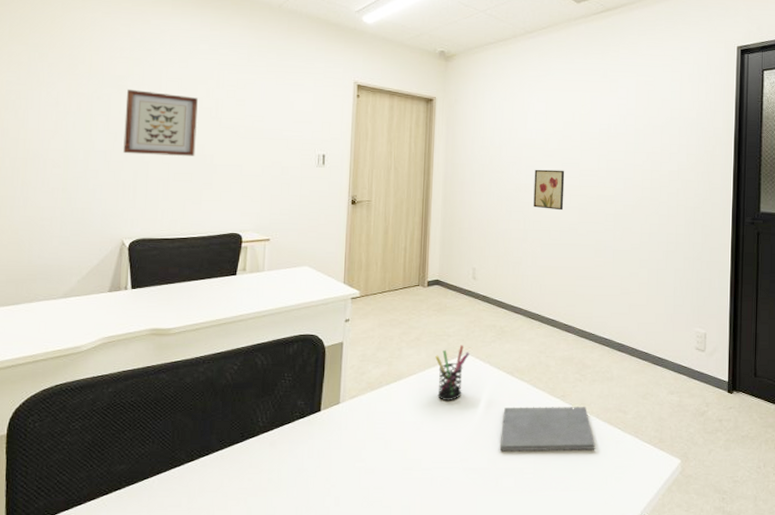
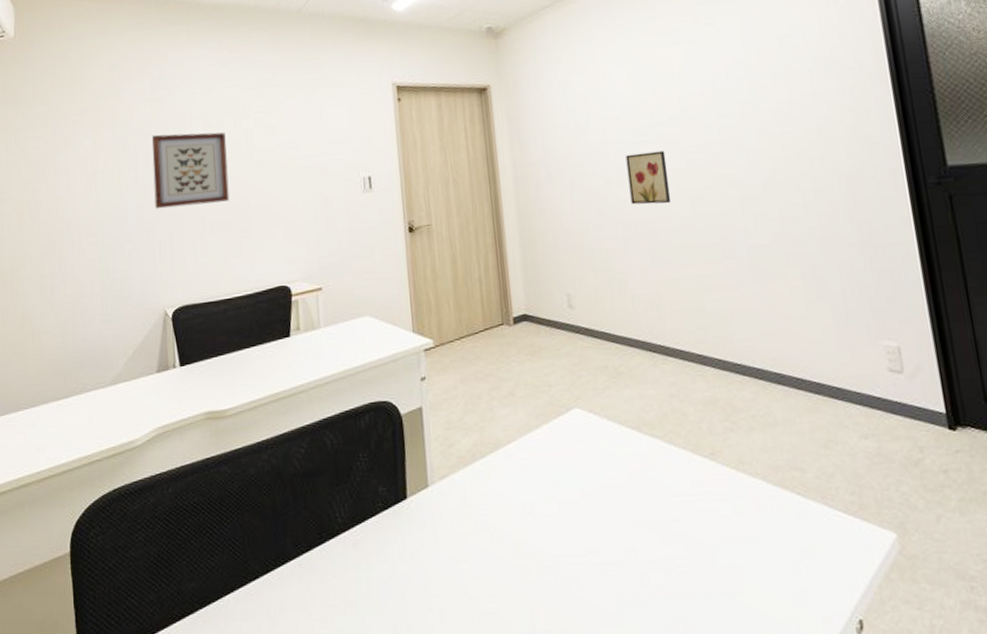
pen holder: present [435,345,469,400] -> none [537,396,579,473]
notepad: present [500,407,595,452] -> none [635,466,769,537]

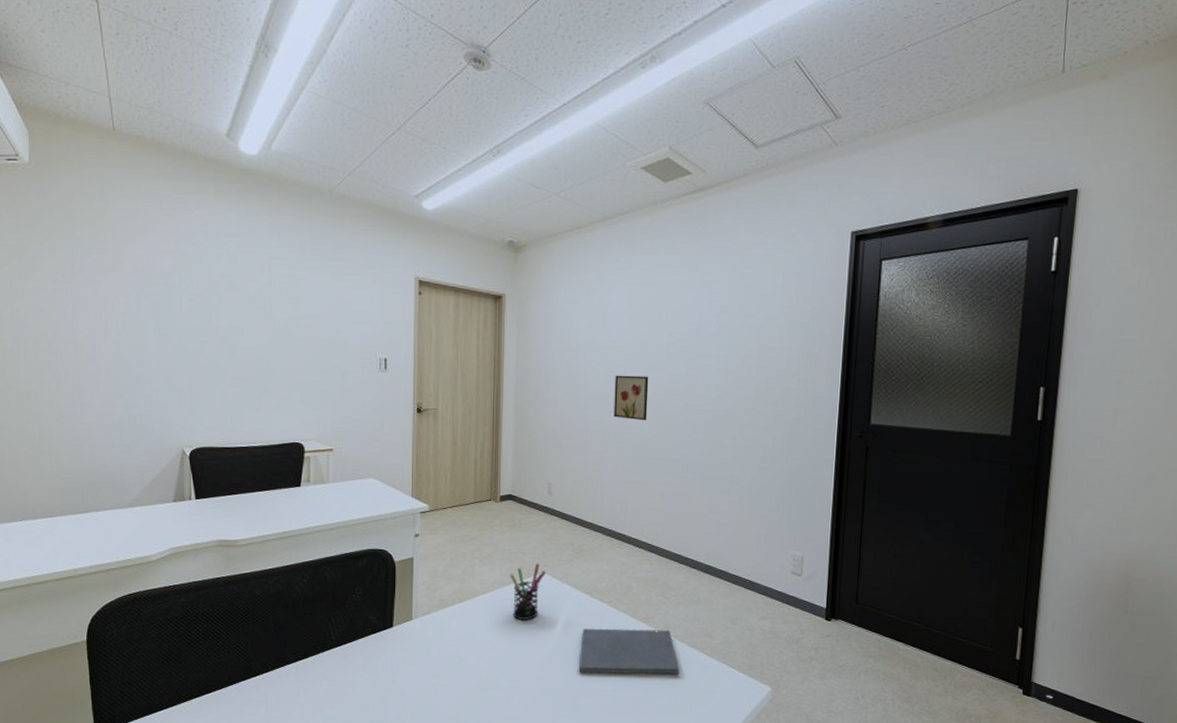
wall art: present [152,132,230,209] -> none [175,286,251,360]
pen holder: none [537,396,579,473] -> present [510,563,546,620]
notepad: none [635,466,769,537] -> present [579,628,680,675]

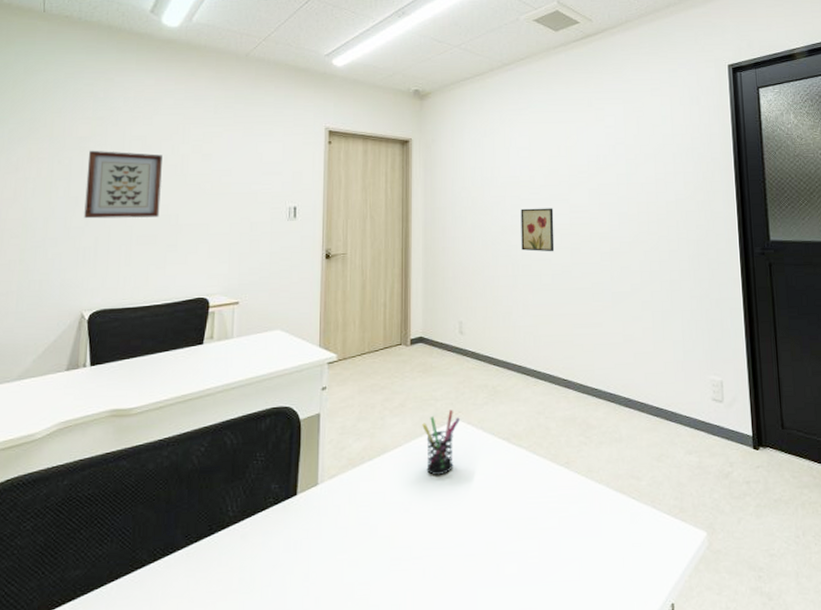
wall art: none [175,286,251,360] -> present [84,150,162,219]
notepad: present [579,628,680,675] -> none [500,474,608,533]

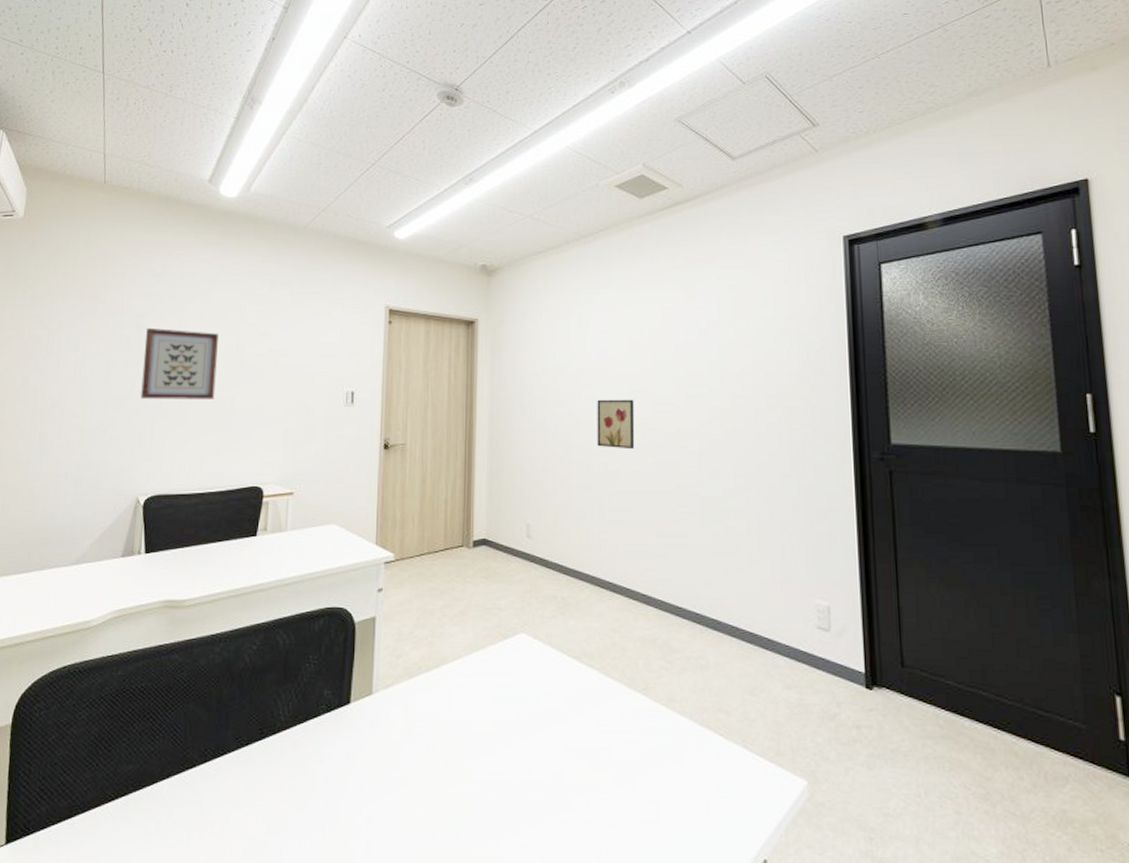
pen holder: present [422,409,460,475] -> none [484,621,525,693]

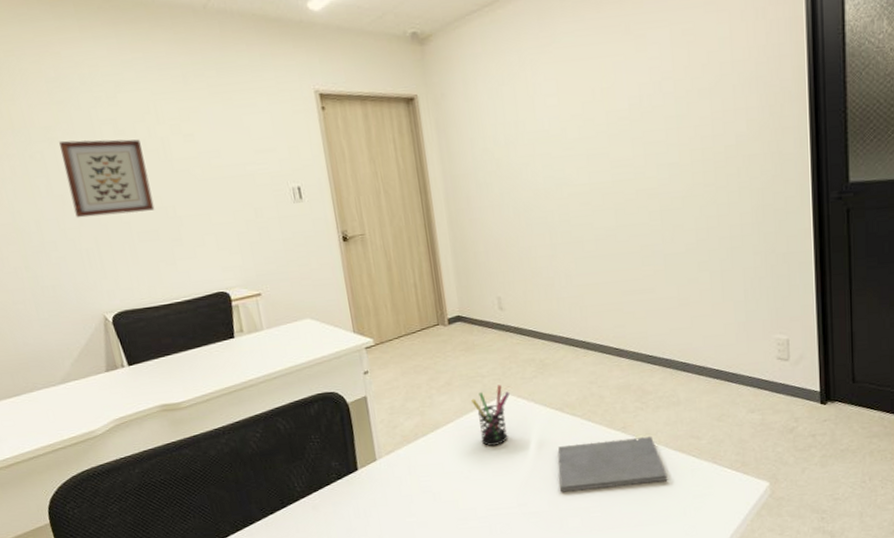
pen holder: none [484,621,525,693] -> present [471,384,510,446]
notepad: none [568,702,691,764] -> present [558,437,668,493]
wall art: present [597,399,635,450] -> none [553,164,596,216]

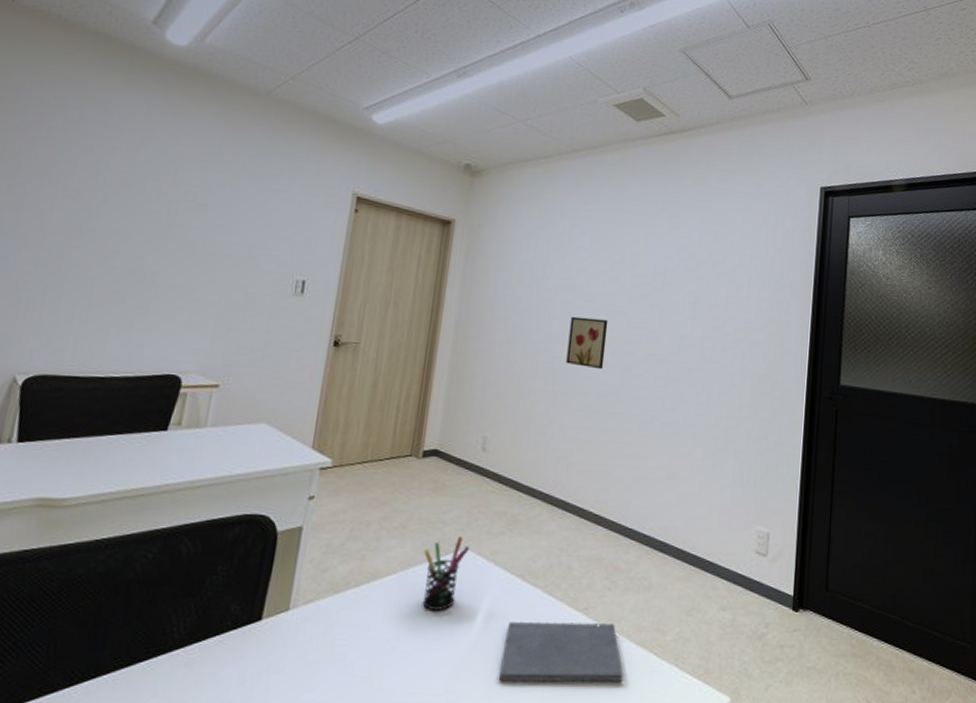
wall art: present [59,139,155,218] -> none [33,179,145,271]
wall art: none [553,164,596,216] -> present [566,316,608,370]

